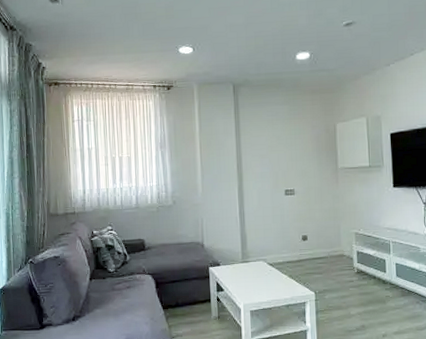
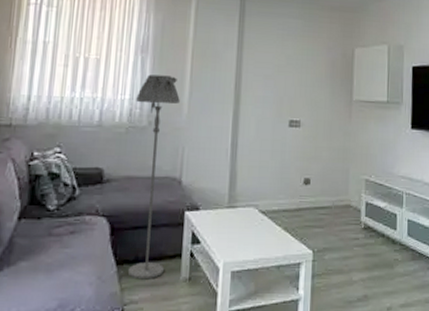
floor lamp: none [161,164,198,319] -> present [127,74,180,280]

